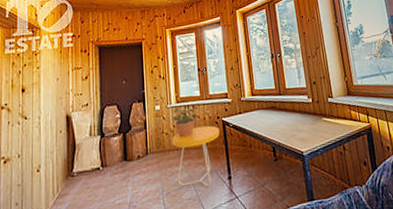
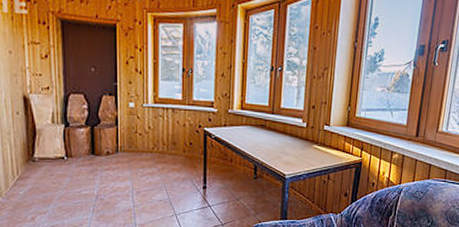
potted plant: present [172,106,198,138] -> none [147,109,177,141]
side table: present [172,125,220,187] -> none [146,132,200,193]

